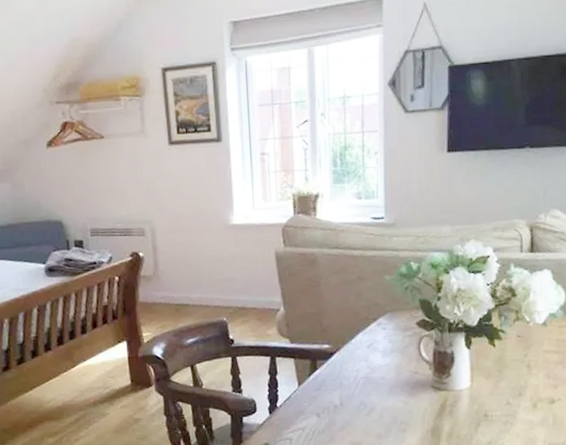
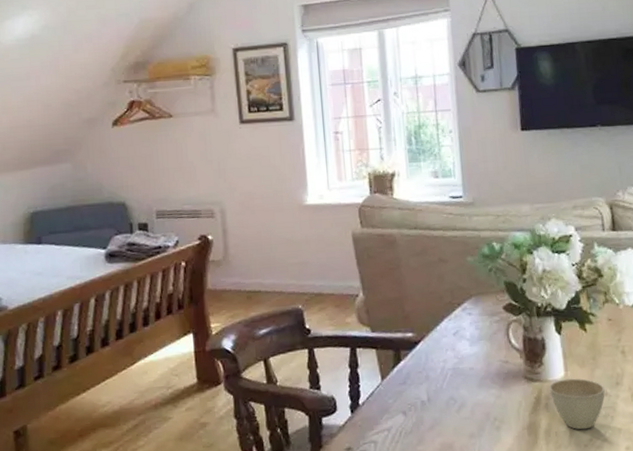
cup: none [455,388,507,434] -> present [550,378,605,430]

